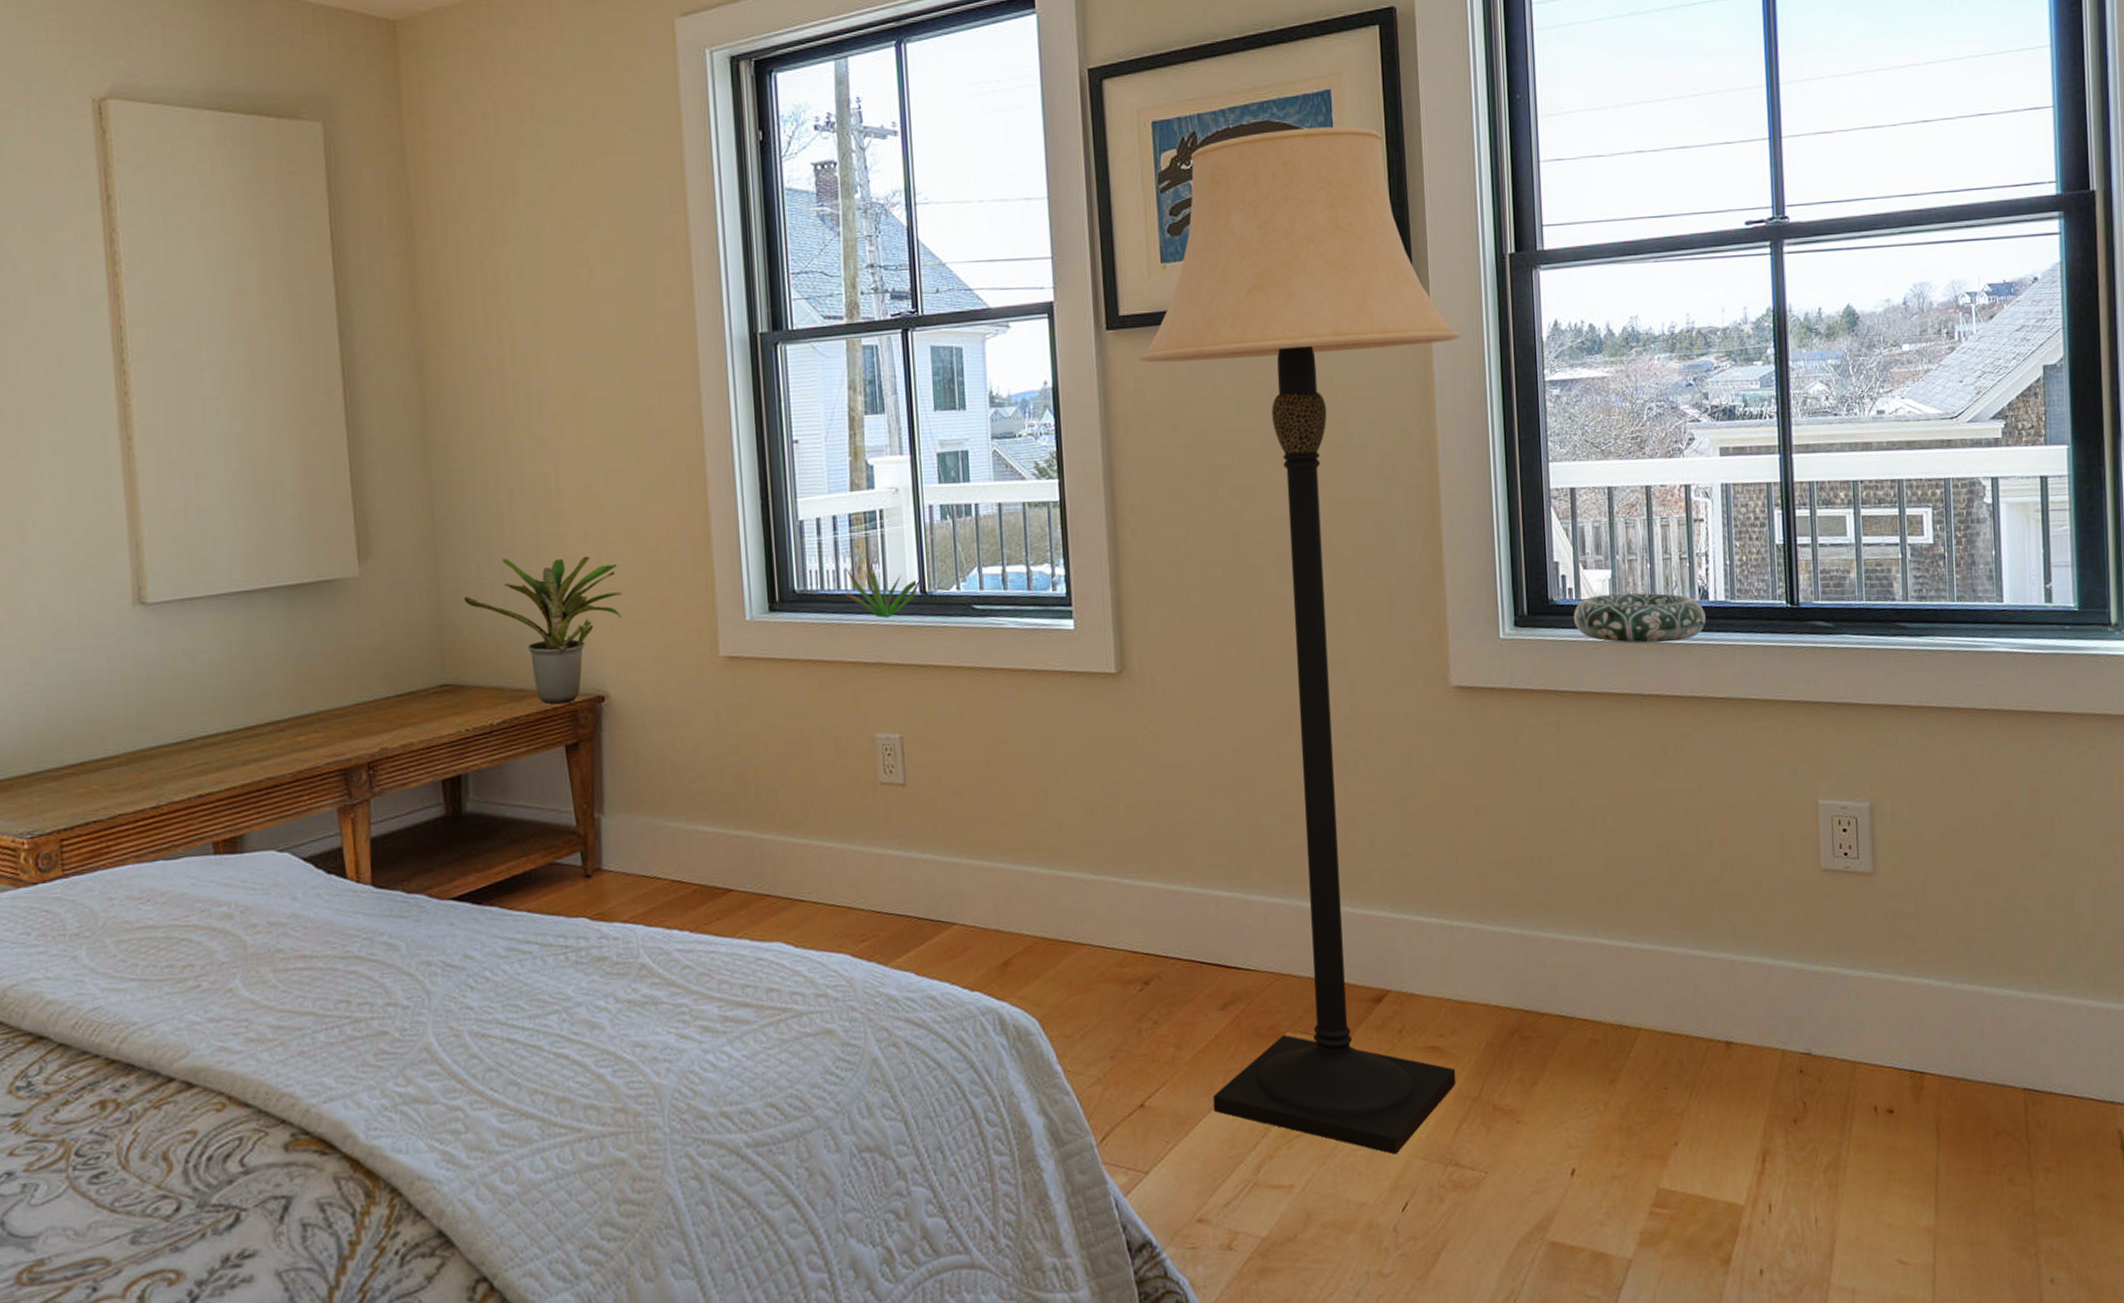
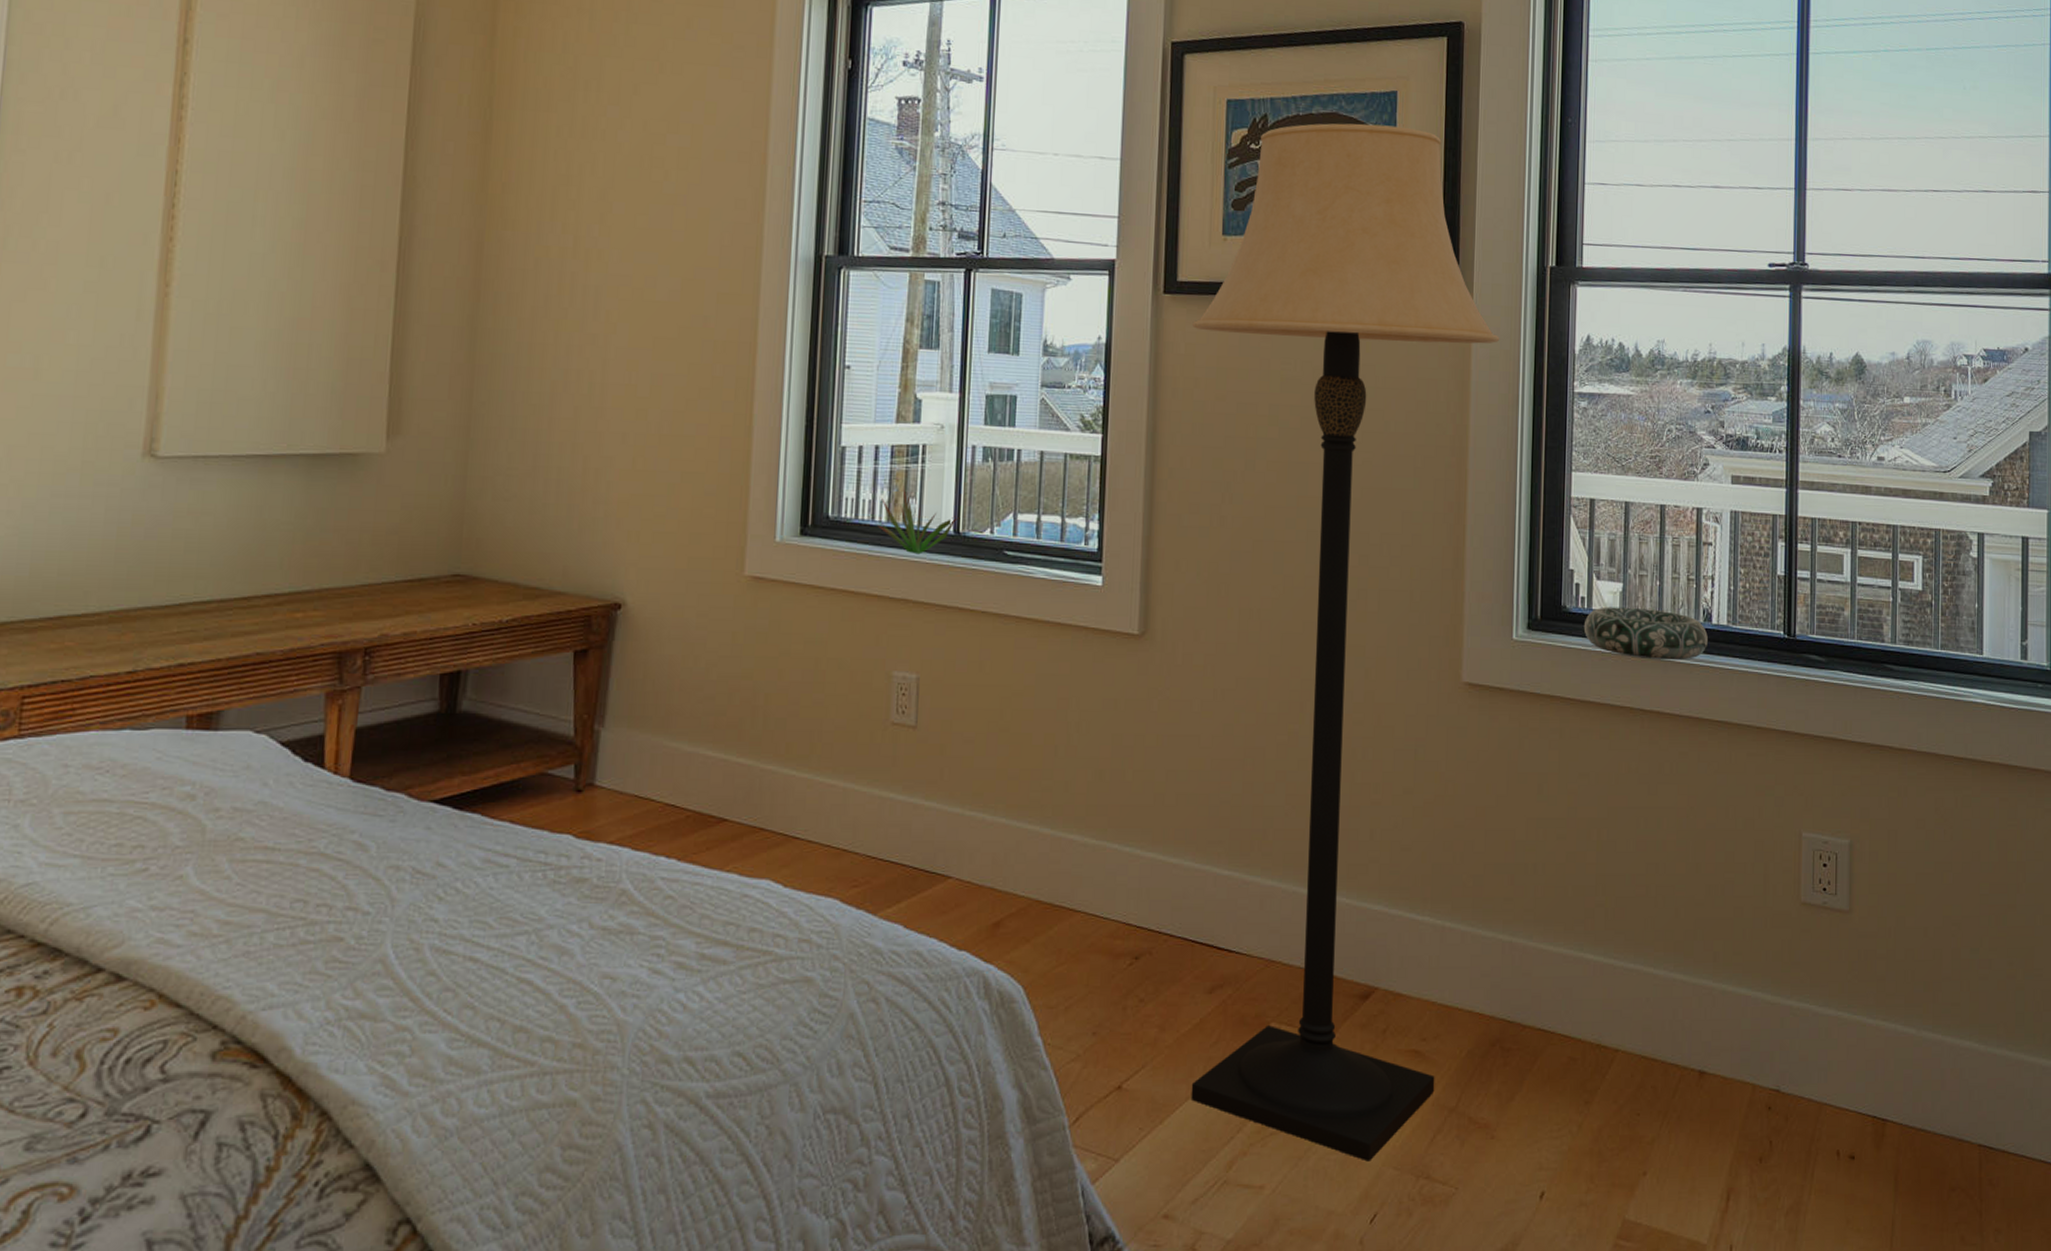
potted plant: present [464,556,623,705] -> none [490,451,655,607]

